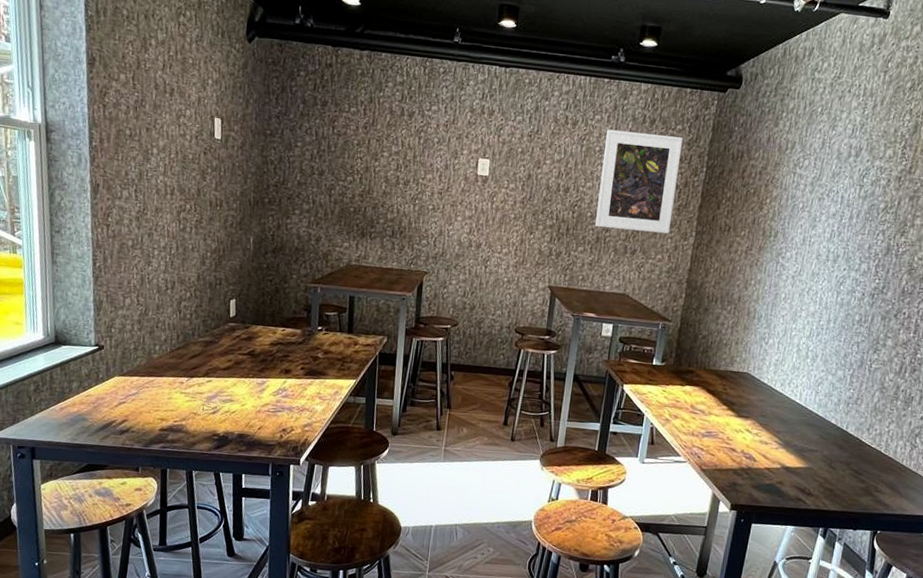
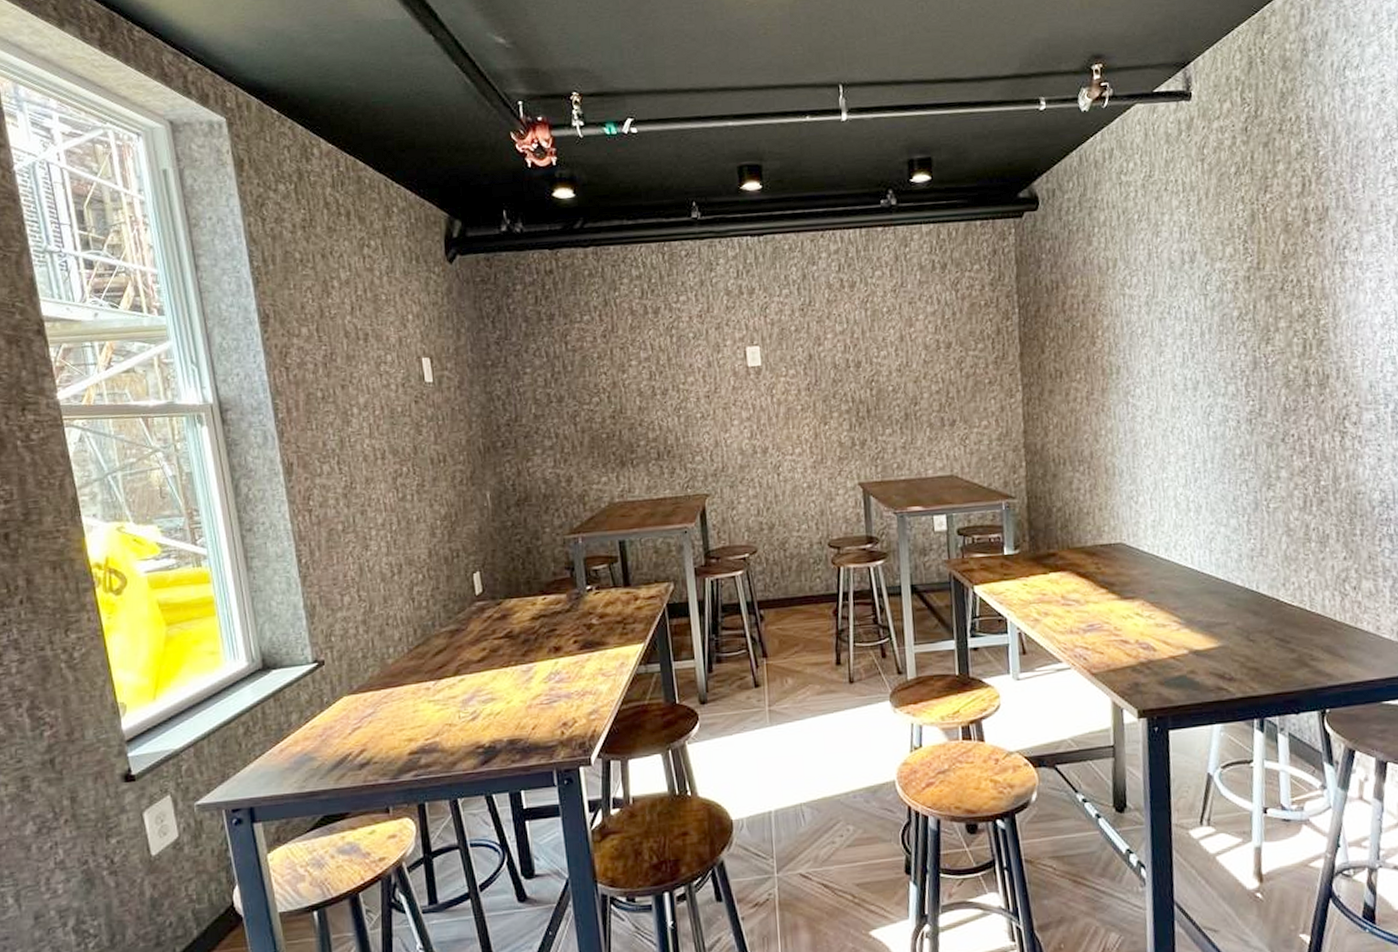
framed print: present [595,129,683,234] -> none [892,278,991,402]

